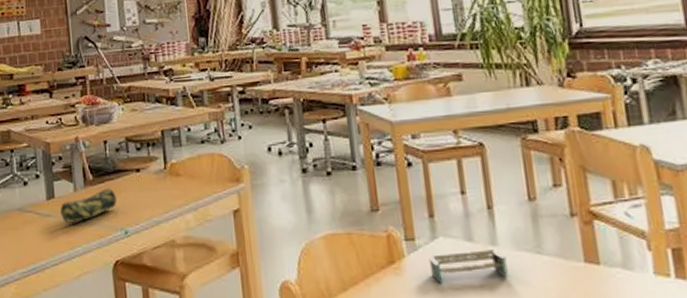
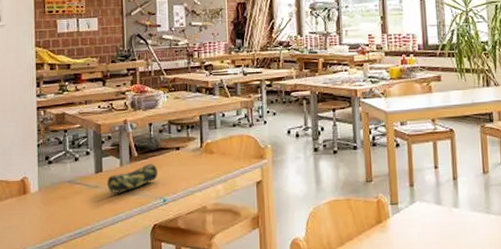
shelf: present [428,249,509,284] -> none [407,211,465,238]

